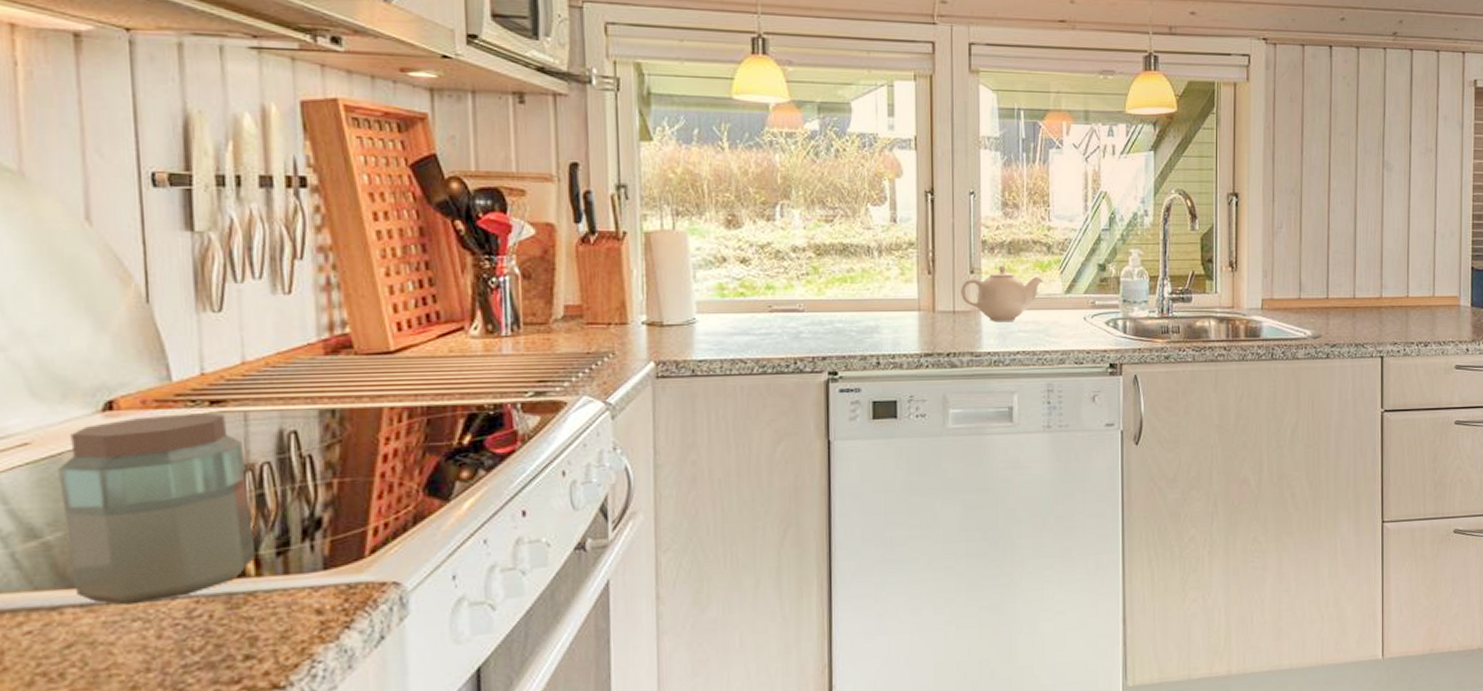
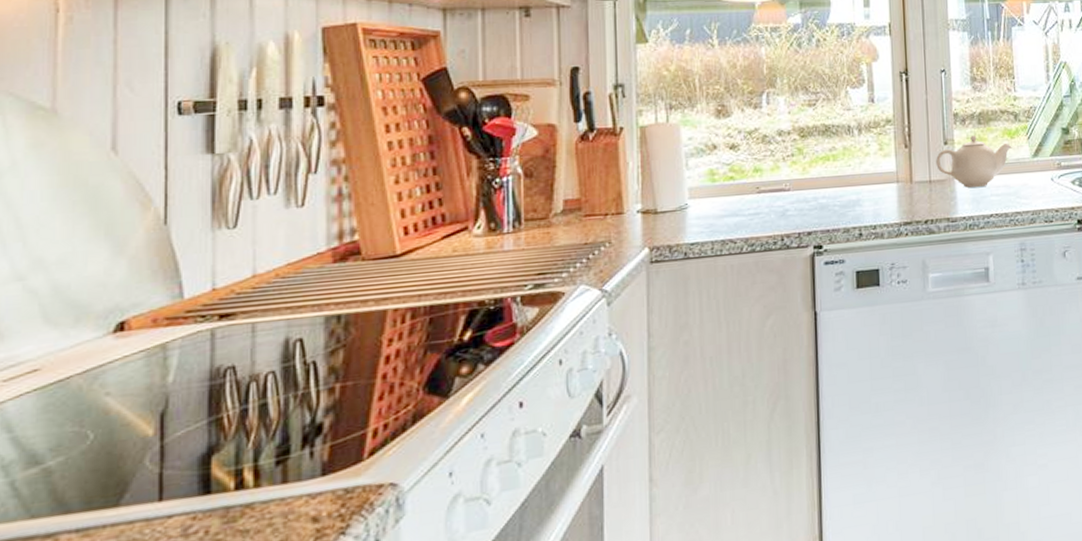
peanut butter: present [58,413,256,605] -> none [65,327,256,527]

